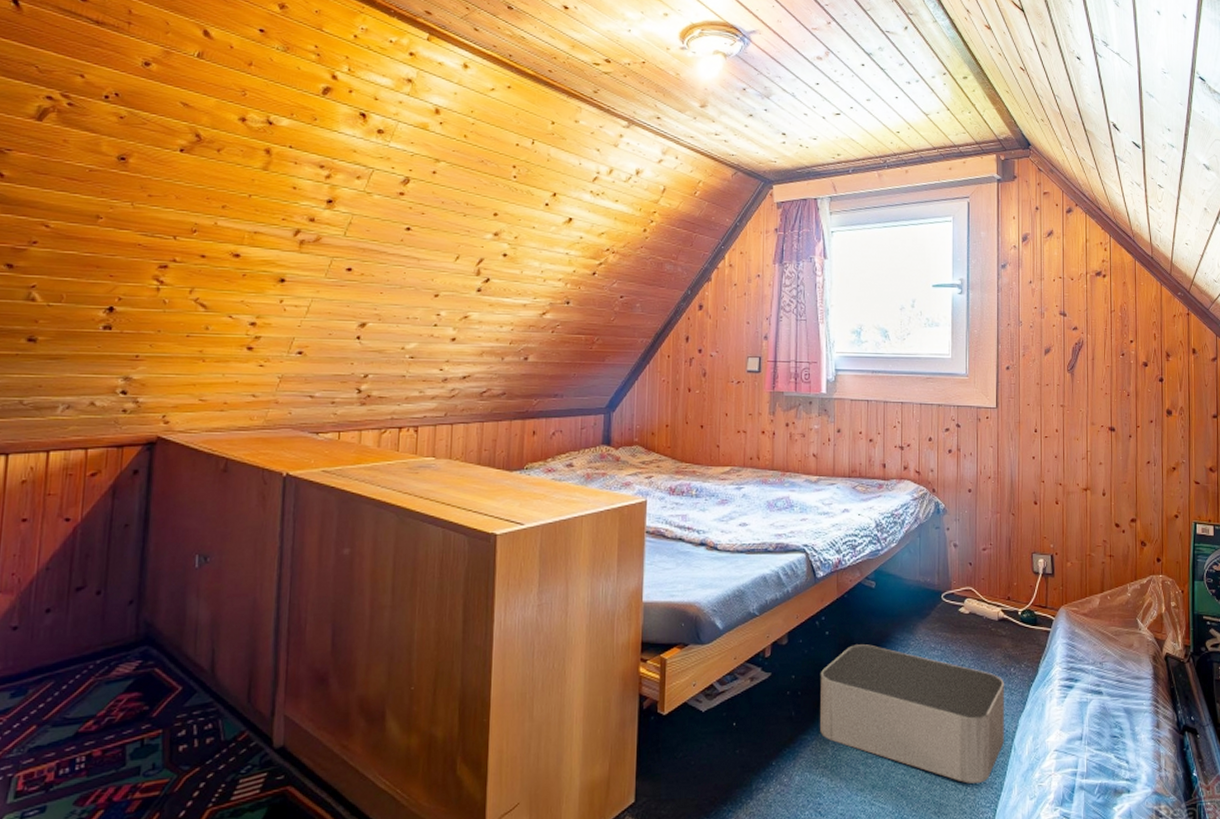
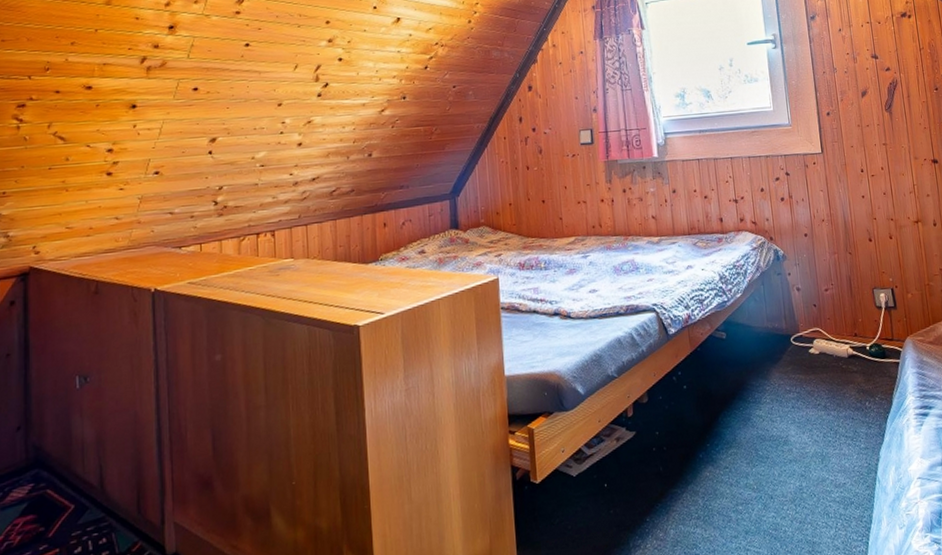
storage bin: present [820,644,1005,784] -> none [683,394,868,520]

